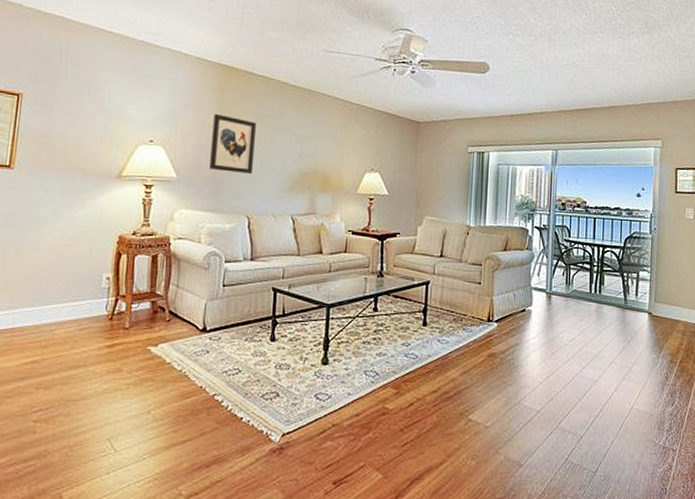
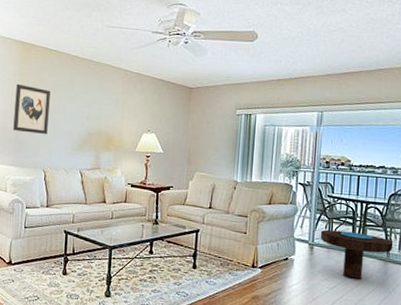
side table: none [557,276,629,330] -> present [320,229,392,281]

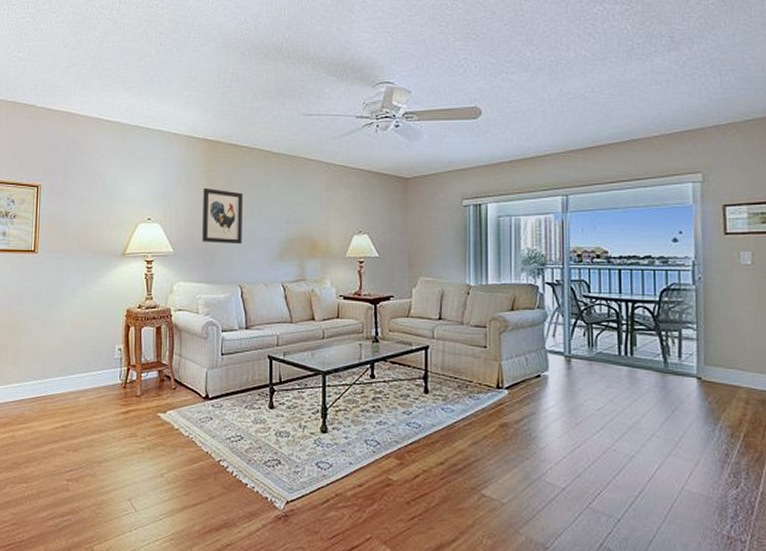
side table: present [320,229,392,281] -> none [578,337,670,398]

